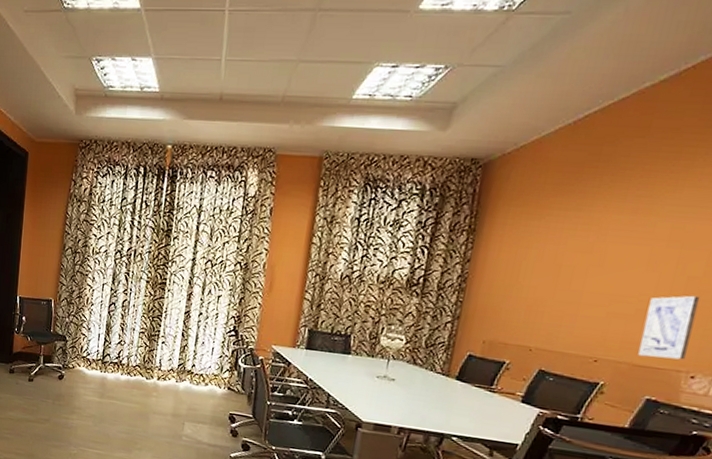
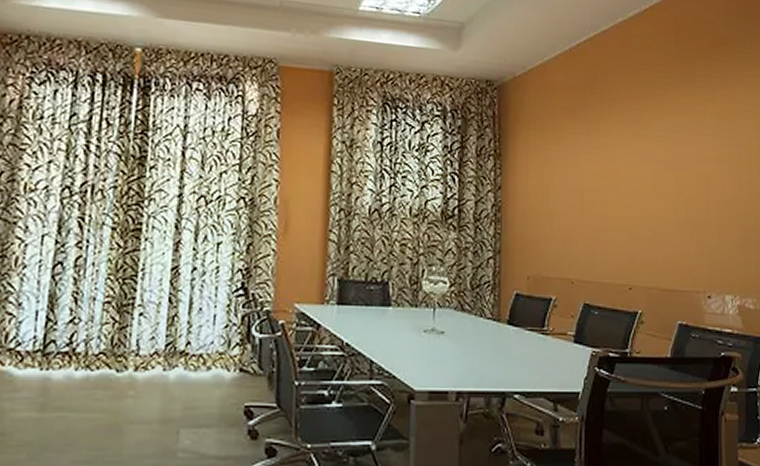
wall art: present [638,295,701,360] -> none [662,216,701,281]

